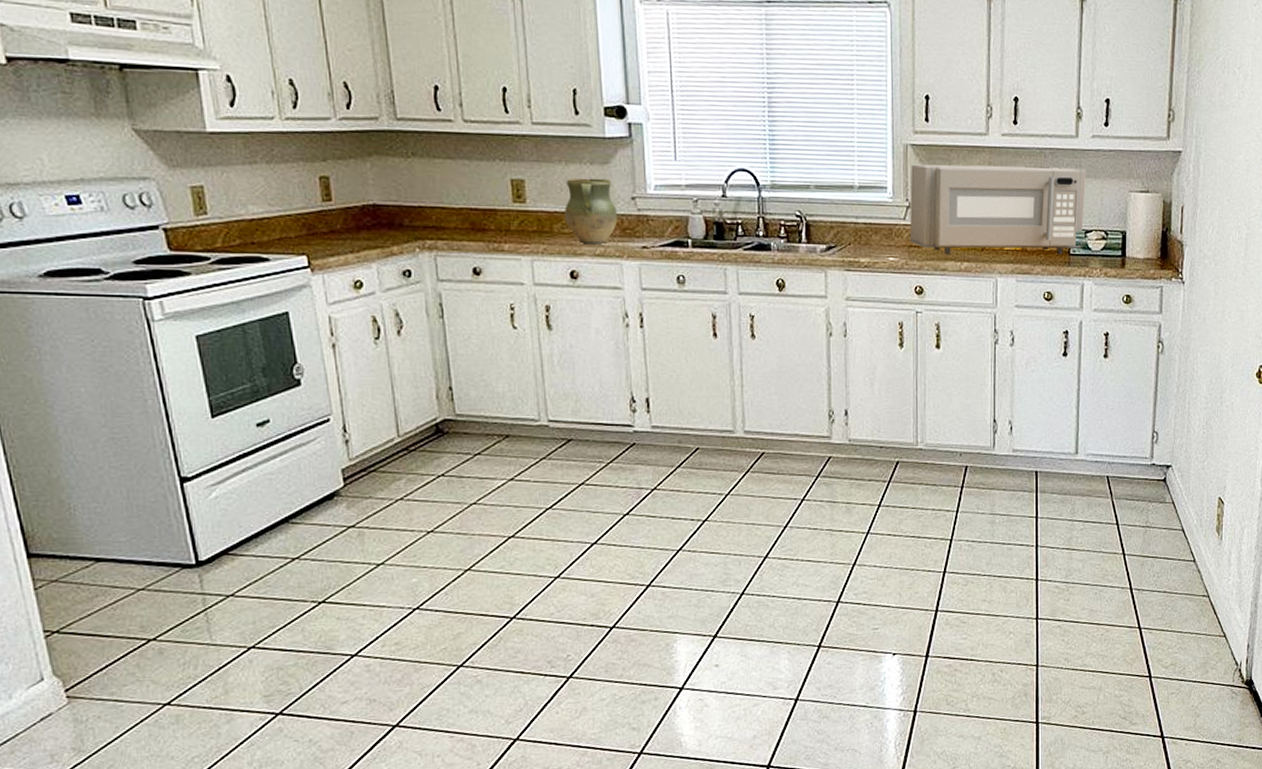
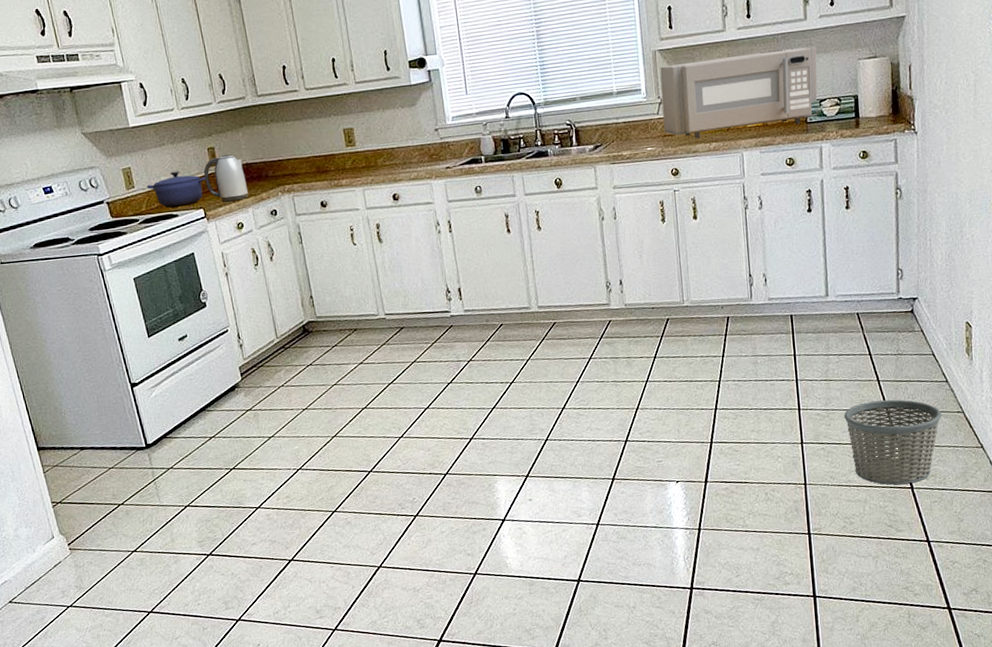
cooking pot: none [225,200,313,248] -> present [146,170,206,208]
kettle: none [311,188,374,251] -> present [203,154,249,202]
ceramic jug: present [564,177,617,243] -> none [384,117,426,171]
basket: none [1084,576,1186,673] -> present [844,399,941,485]

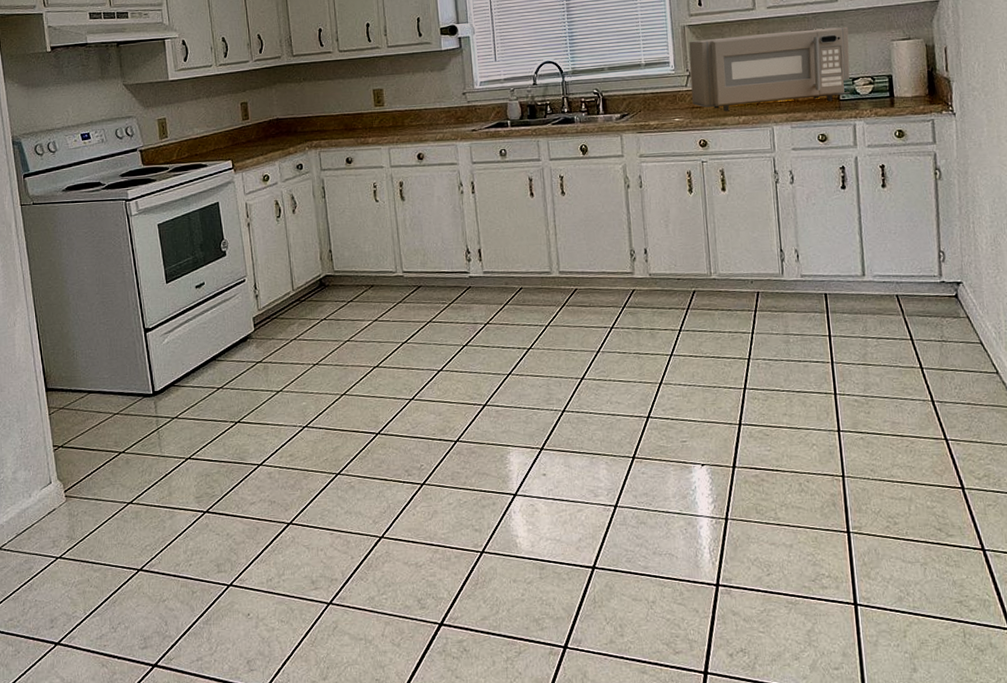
cooking pot: present [146,170,206,208] -> none [179,123,236,158]
kettle: present [203,154,249,202] -> none [235,109,277,155]
basket: present [844,399,941,485] -> none [884,389,993,484]

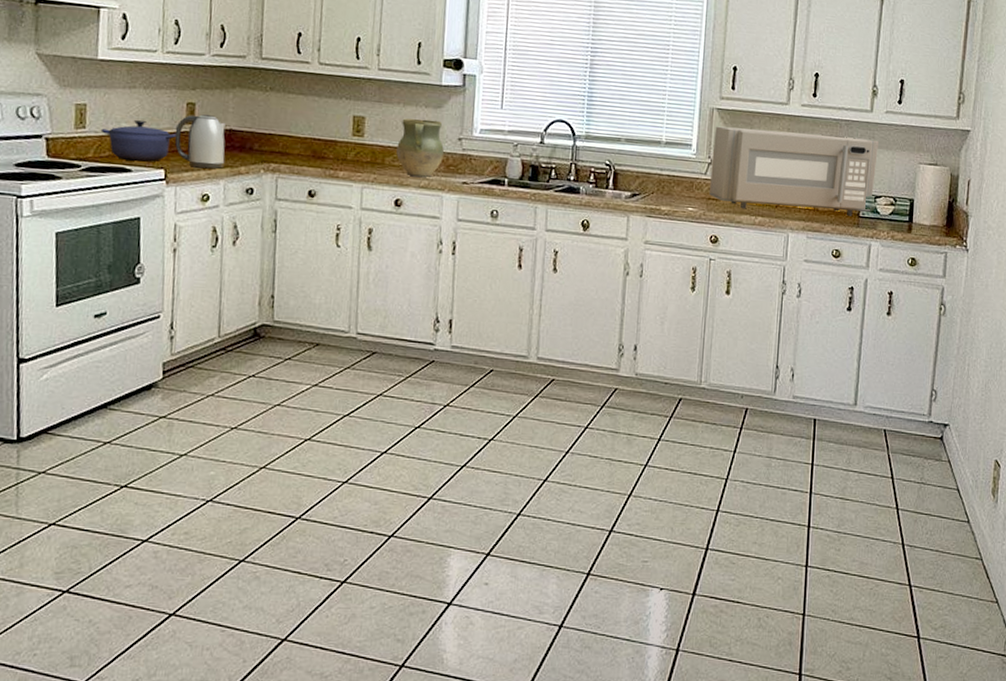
cooking pot: none [179,123,236,158] -> present [100,119,176,162]
kettle: none [235,109,277,155] -> present [174,113,226,169]
ceramic jug: none [412,81,452,132] -> present [396,118,444,177]

